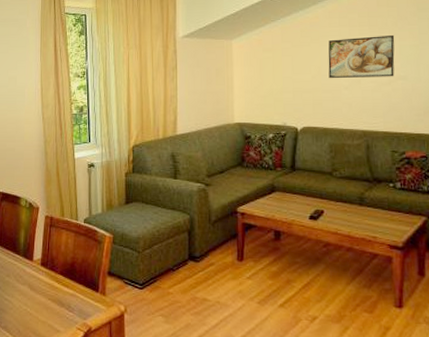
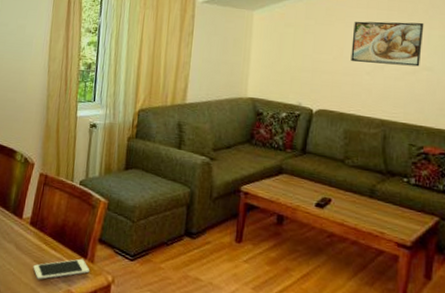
cell phone: none [48,292,103,317] -> present [33,258,90,280]

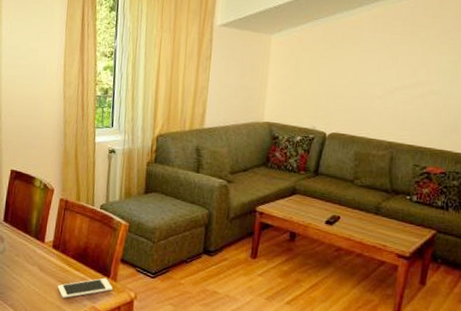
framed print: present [351,21,424,67] -> none [364,46,435,91]

